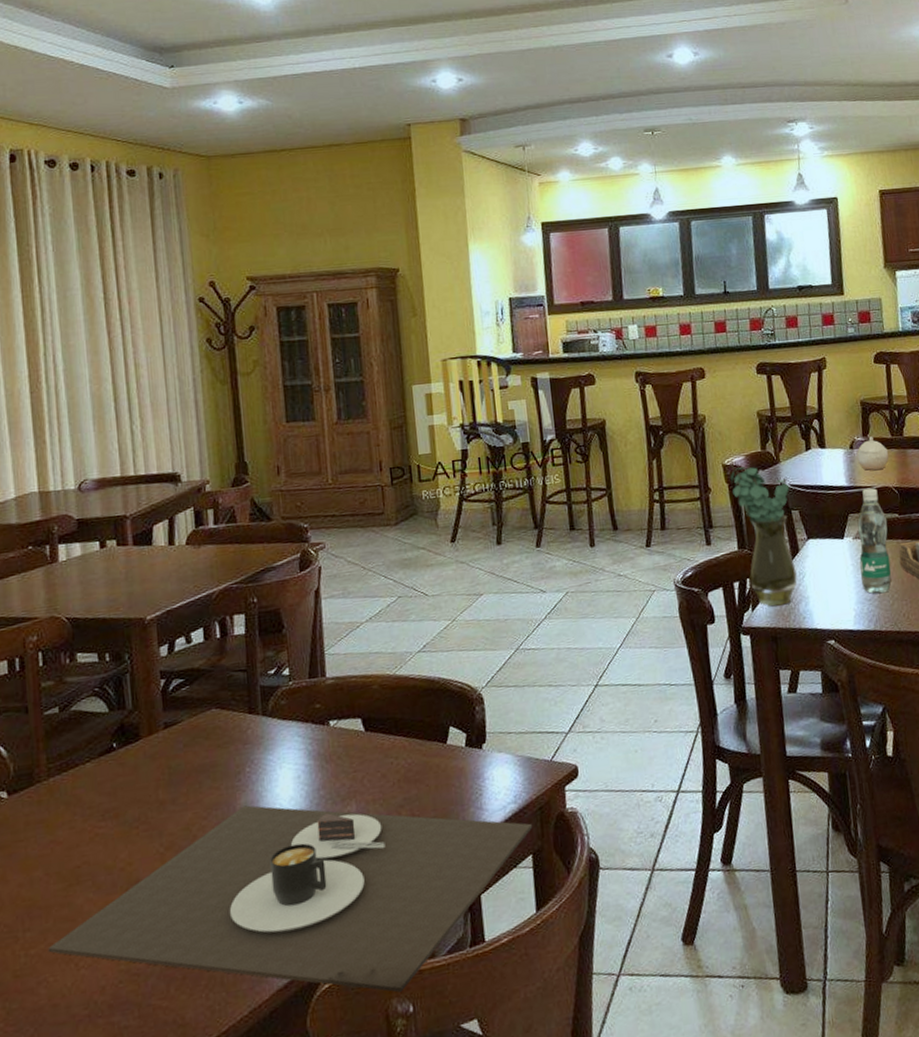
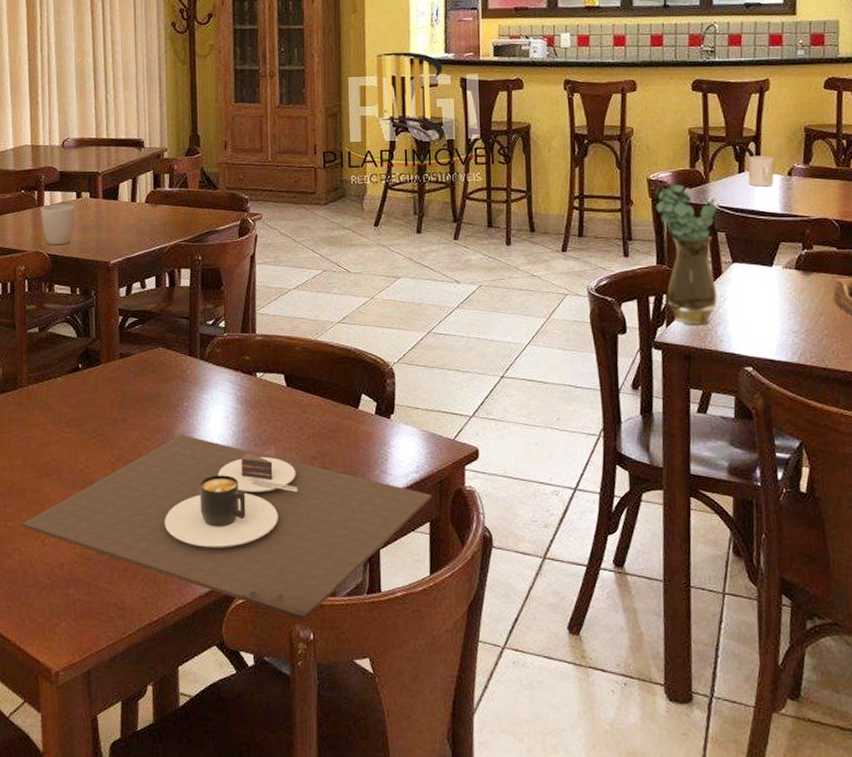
cup: none [55,556,99,607] -> present [41,204,74,245]
cup: none [813,431,838,463] -> present [747,155,774,187]
sugar bowl: present [856,437,889,471] -> none [795,165,832,201]
bottle: present [857,488,892,594] -> none [787,218,824,327]

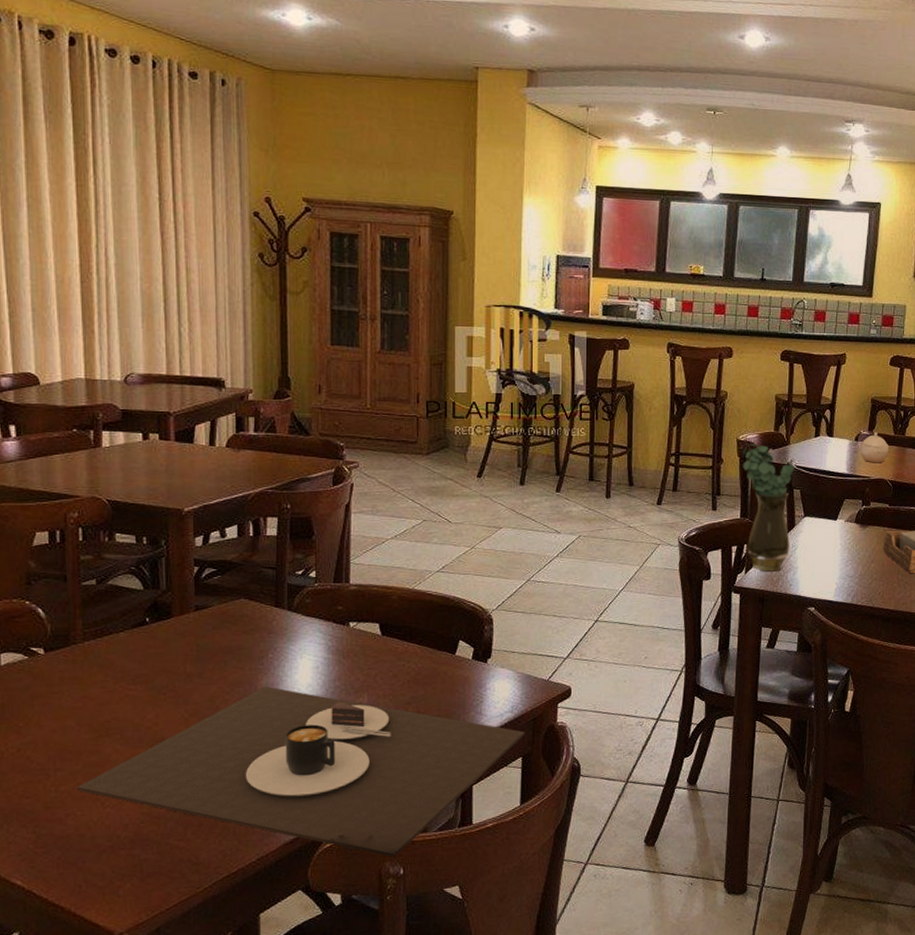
cup: present [41,204,74,245] -> none [98,445,140,490]
cup: present [747,155,774,187] -> none [822,422,845,450]
sugar bowl: none [795,165,832,201] -> present [860,432,890,463]

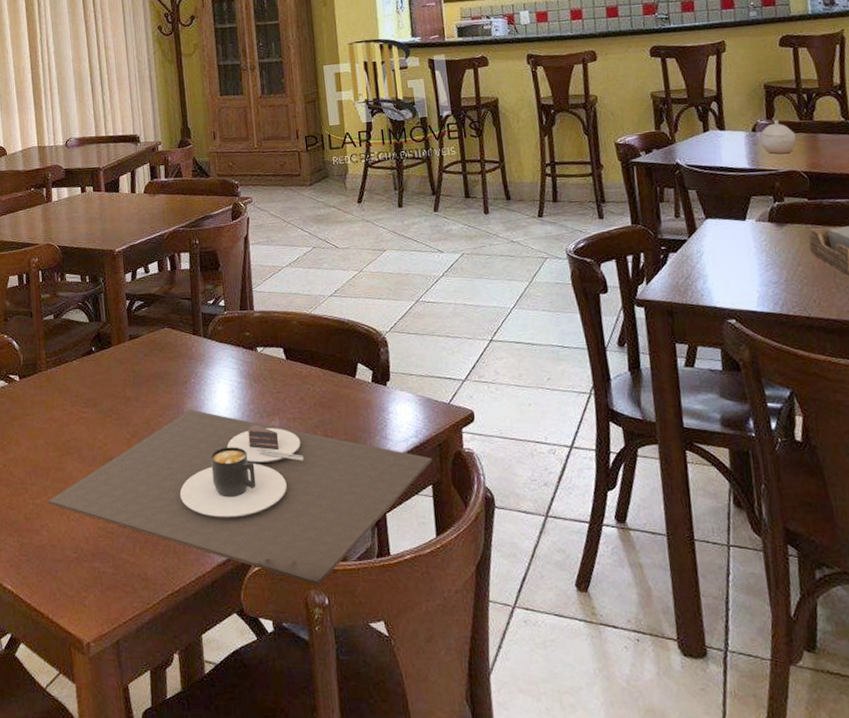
vase: present [742,439,795,572] -> none [622,142,695,282]

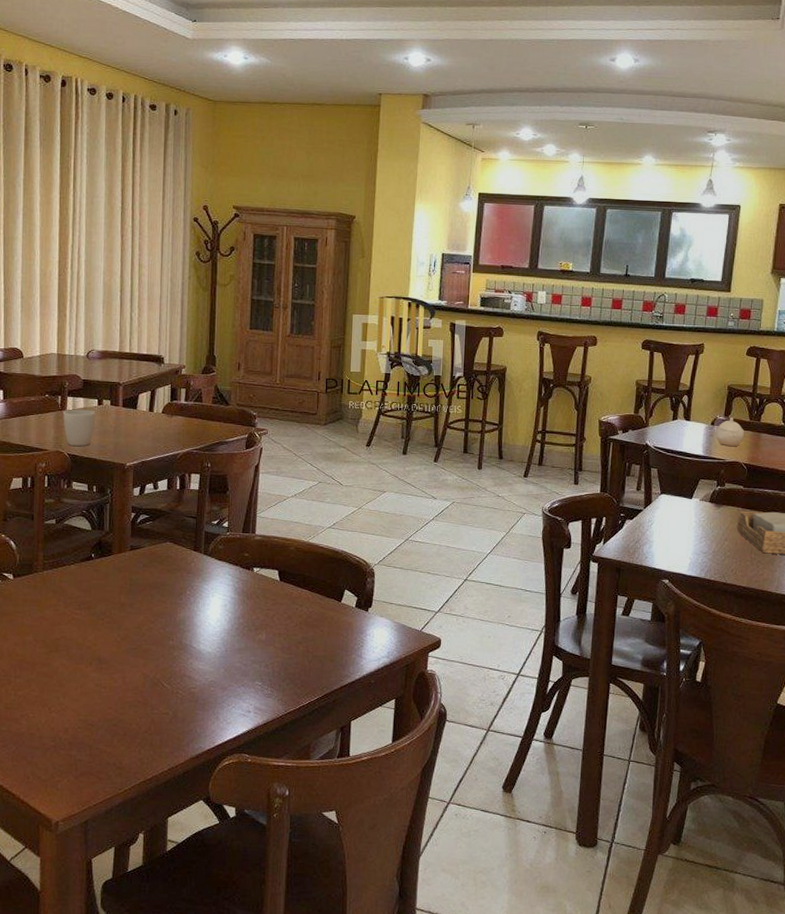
place setting: present [48,409,433,585] -> none [31,619,399,779]
cup: none [50,198,81,237] -> present [63,409,95,446]

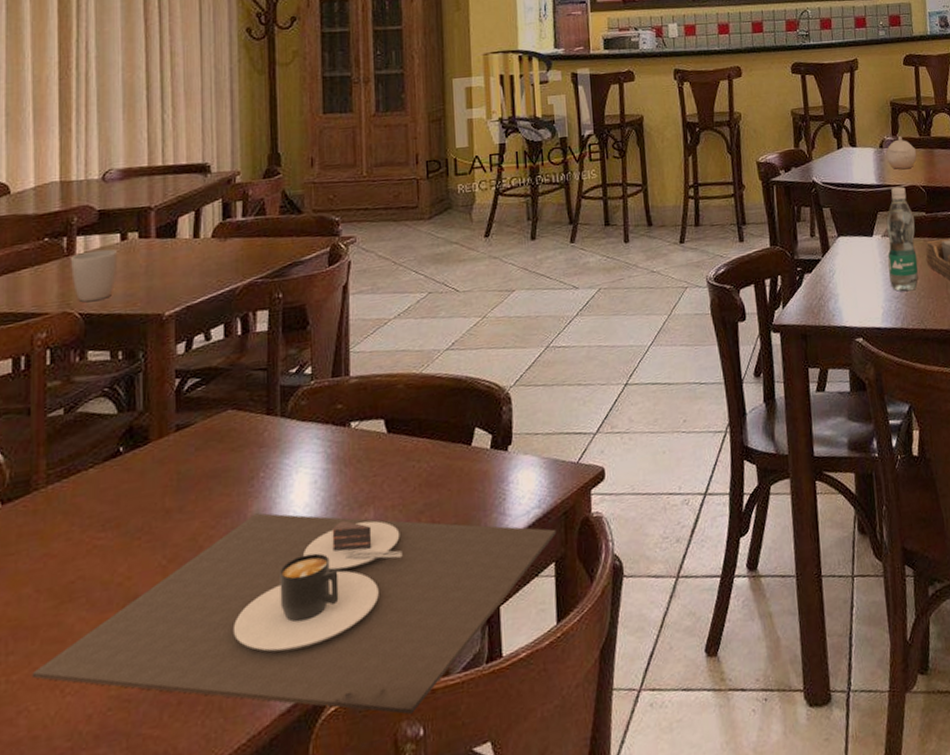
place setting: none [31,619,399,779] -> present [32,513,557,715]
bottle: none [700,461,733,550] -> present [886,187,919,292]

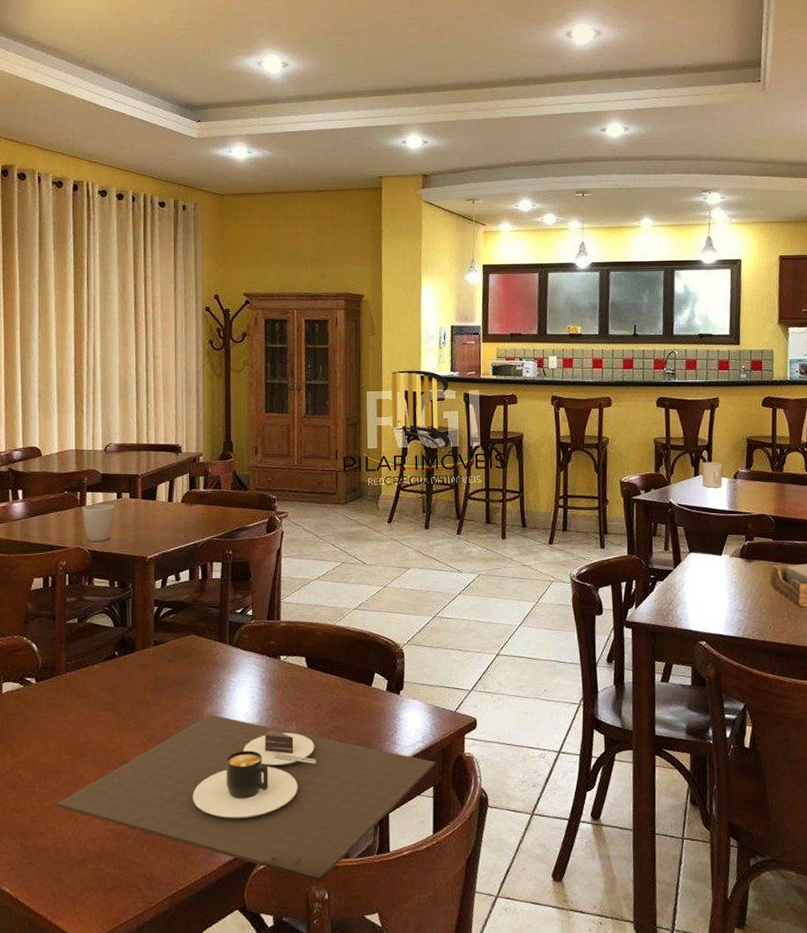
cup: none [845,130,868,161] -> present [701,461,723,488]
sugar bowl: present [886,136,917,170] -> none [739,470,769,500]
bottle: present [886,187,919,292] -> none [734,515,762,607]

